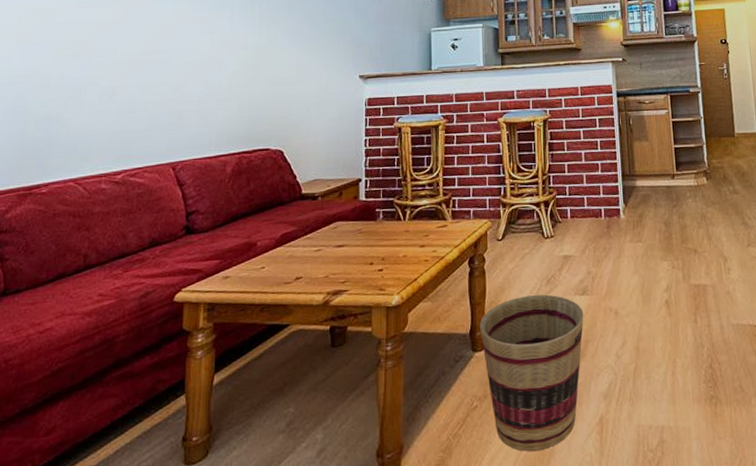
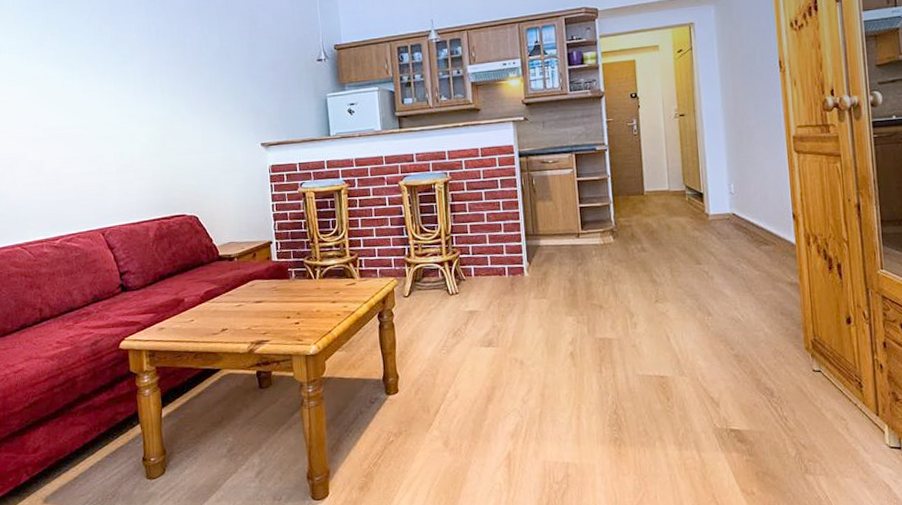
basket: present [479,294,584,452] -> none [391,346,490,480]

